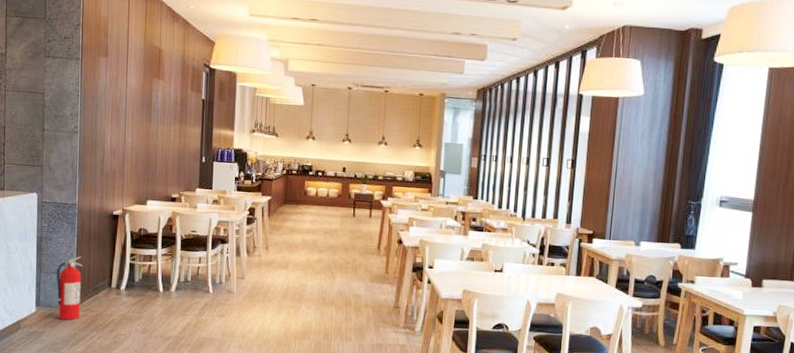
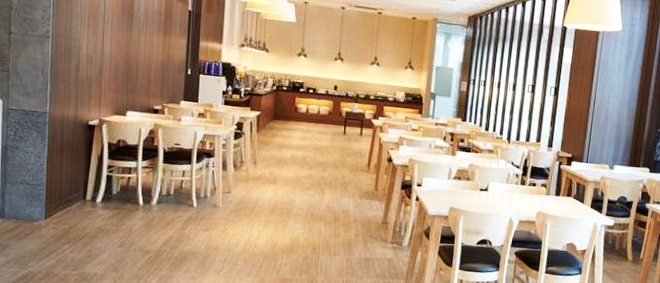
fire extinguisher: present [56,256,83,320] -> none [23,167,54,233]

